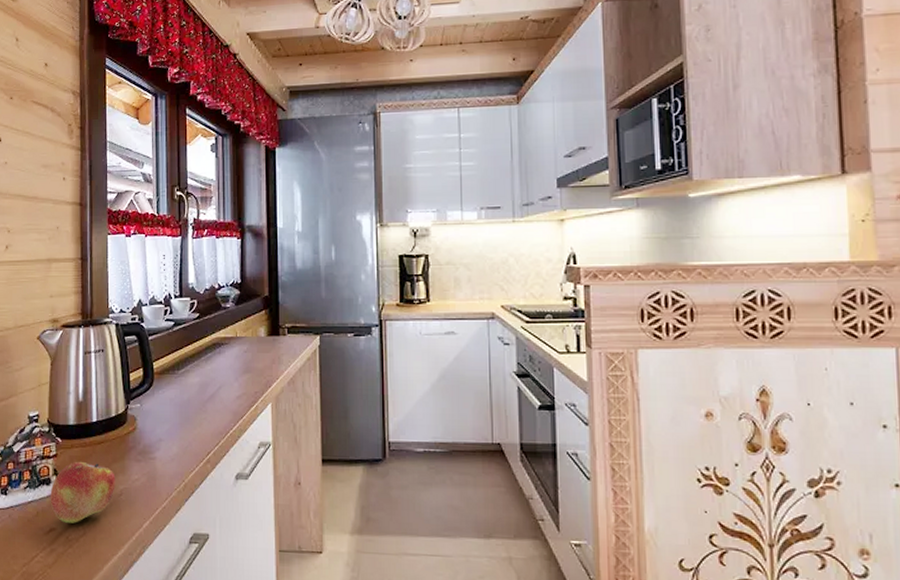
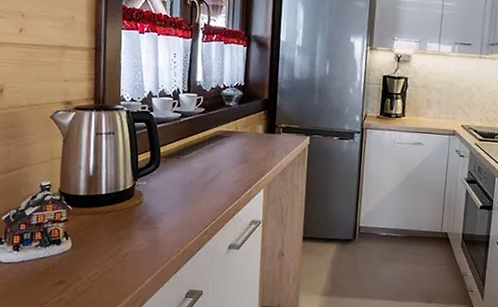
fruit: present [50,461,115,523] -> none [60,226,122,278]

